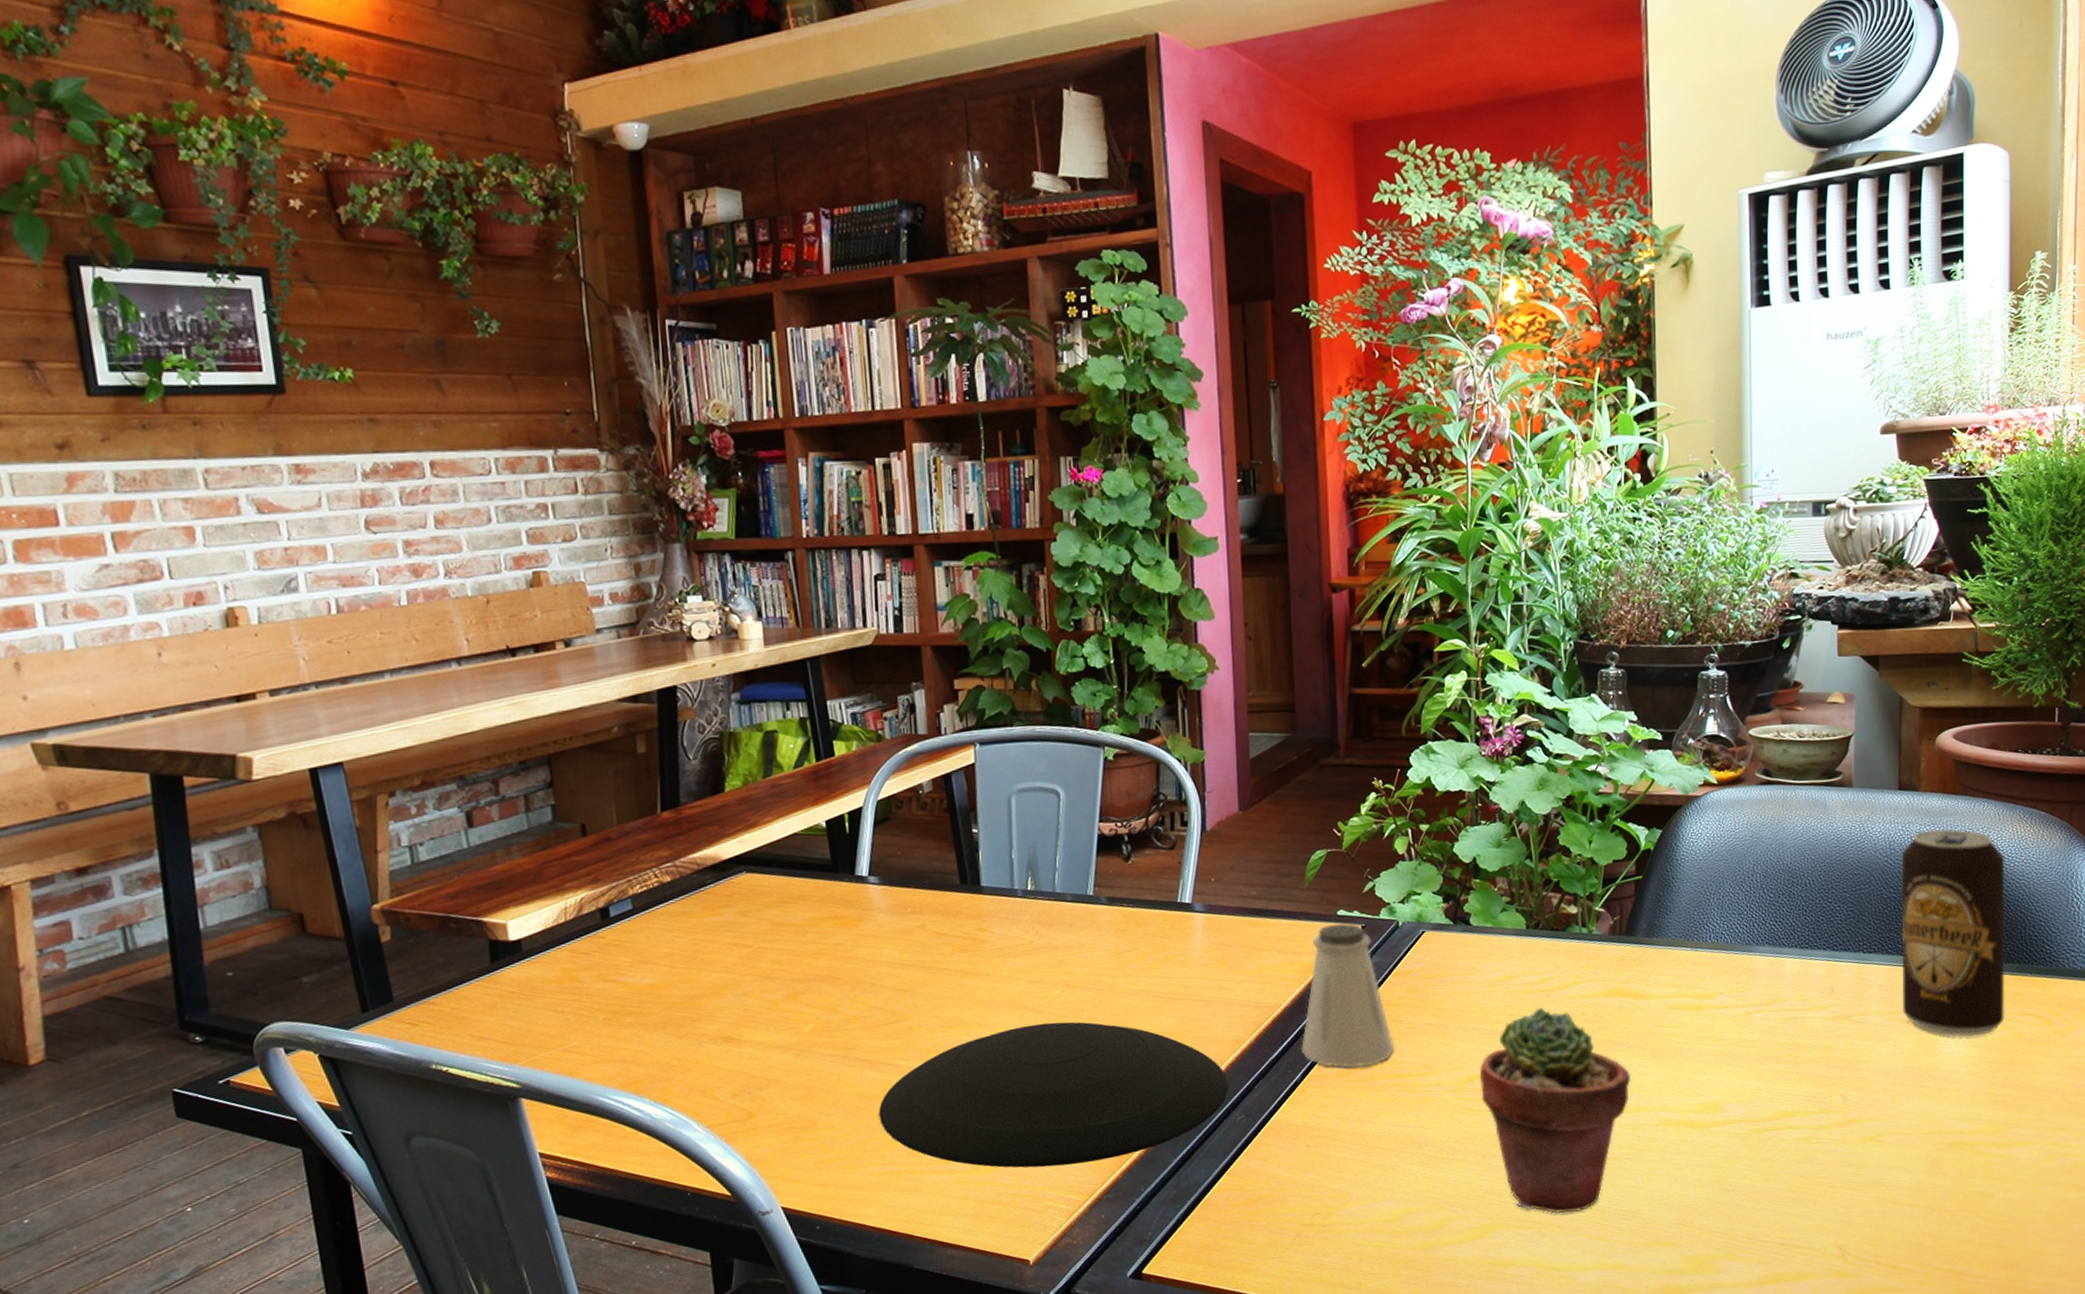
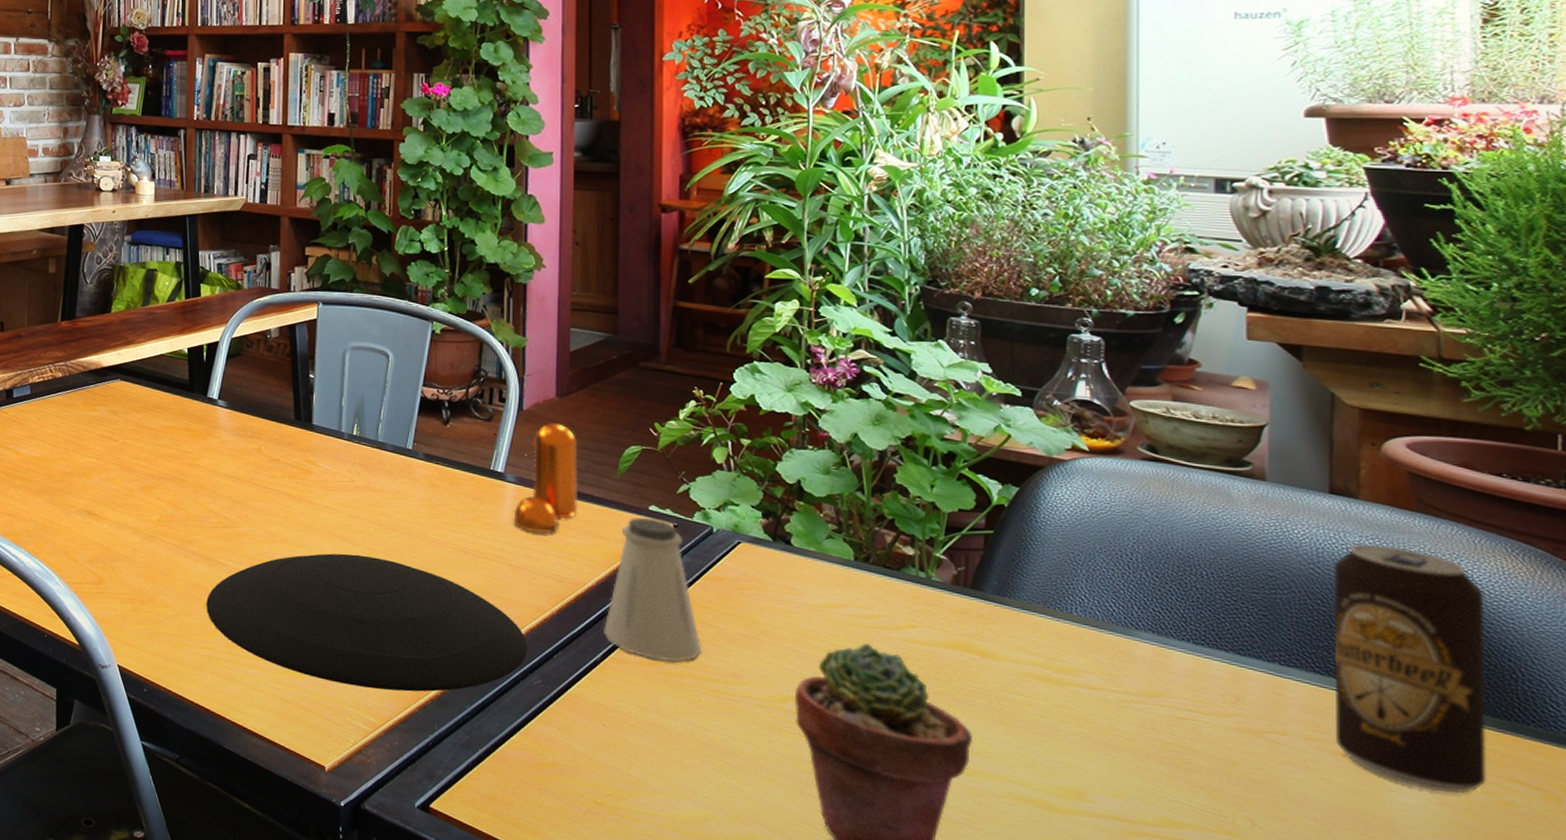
pepper shaker: none [1204,839,1268,961] -> present [513,421,578,533]

